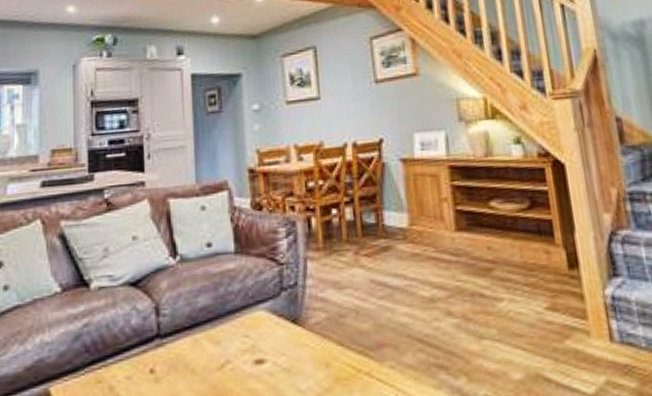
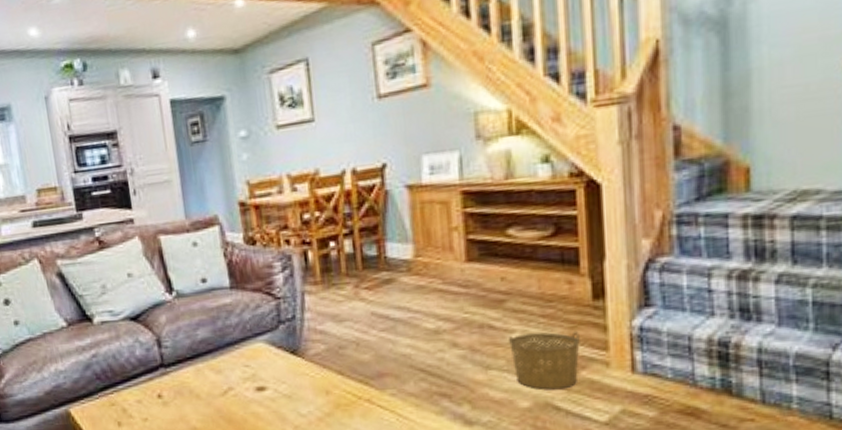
basket: none [498,299,563,361] -> present [509,330,580,390]

